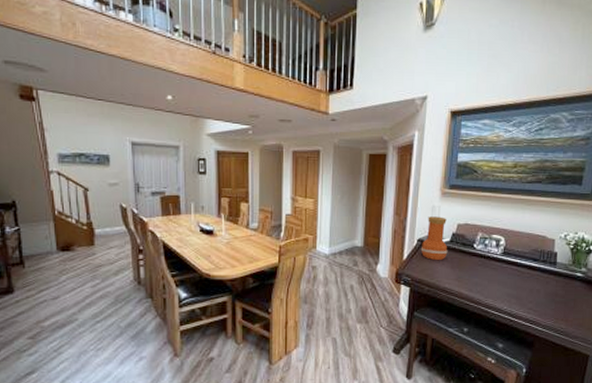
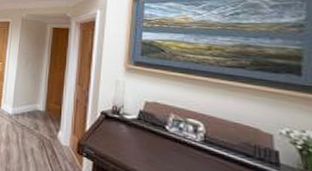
vase: present [420,216,448,260] -> none [104,90,135,138]

